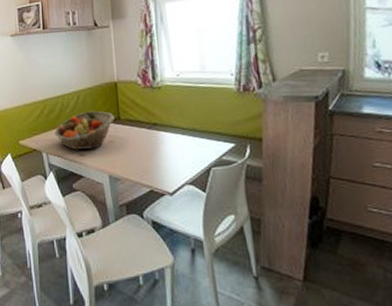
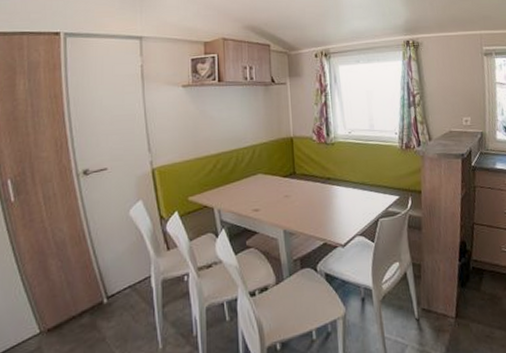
fruit basket: present [54,111,114,150] -> none [228,165,290,205]

